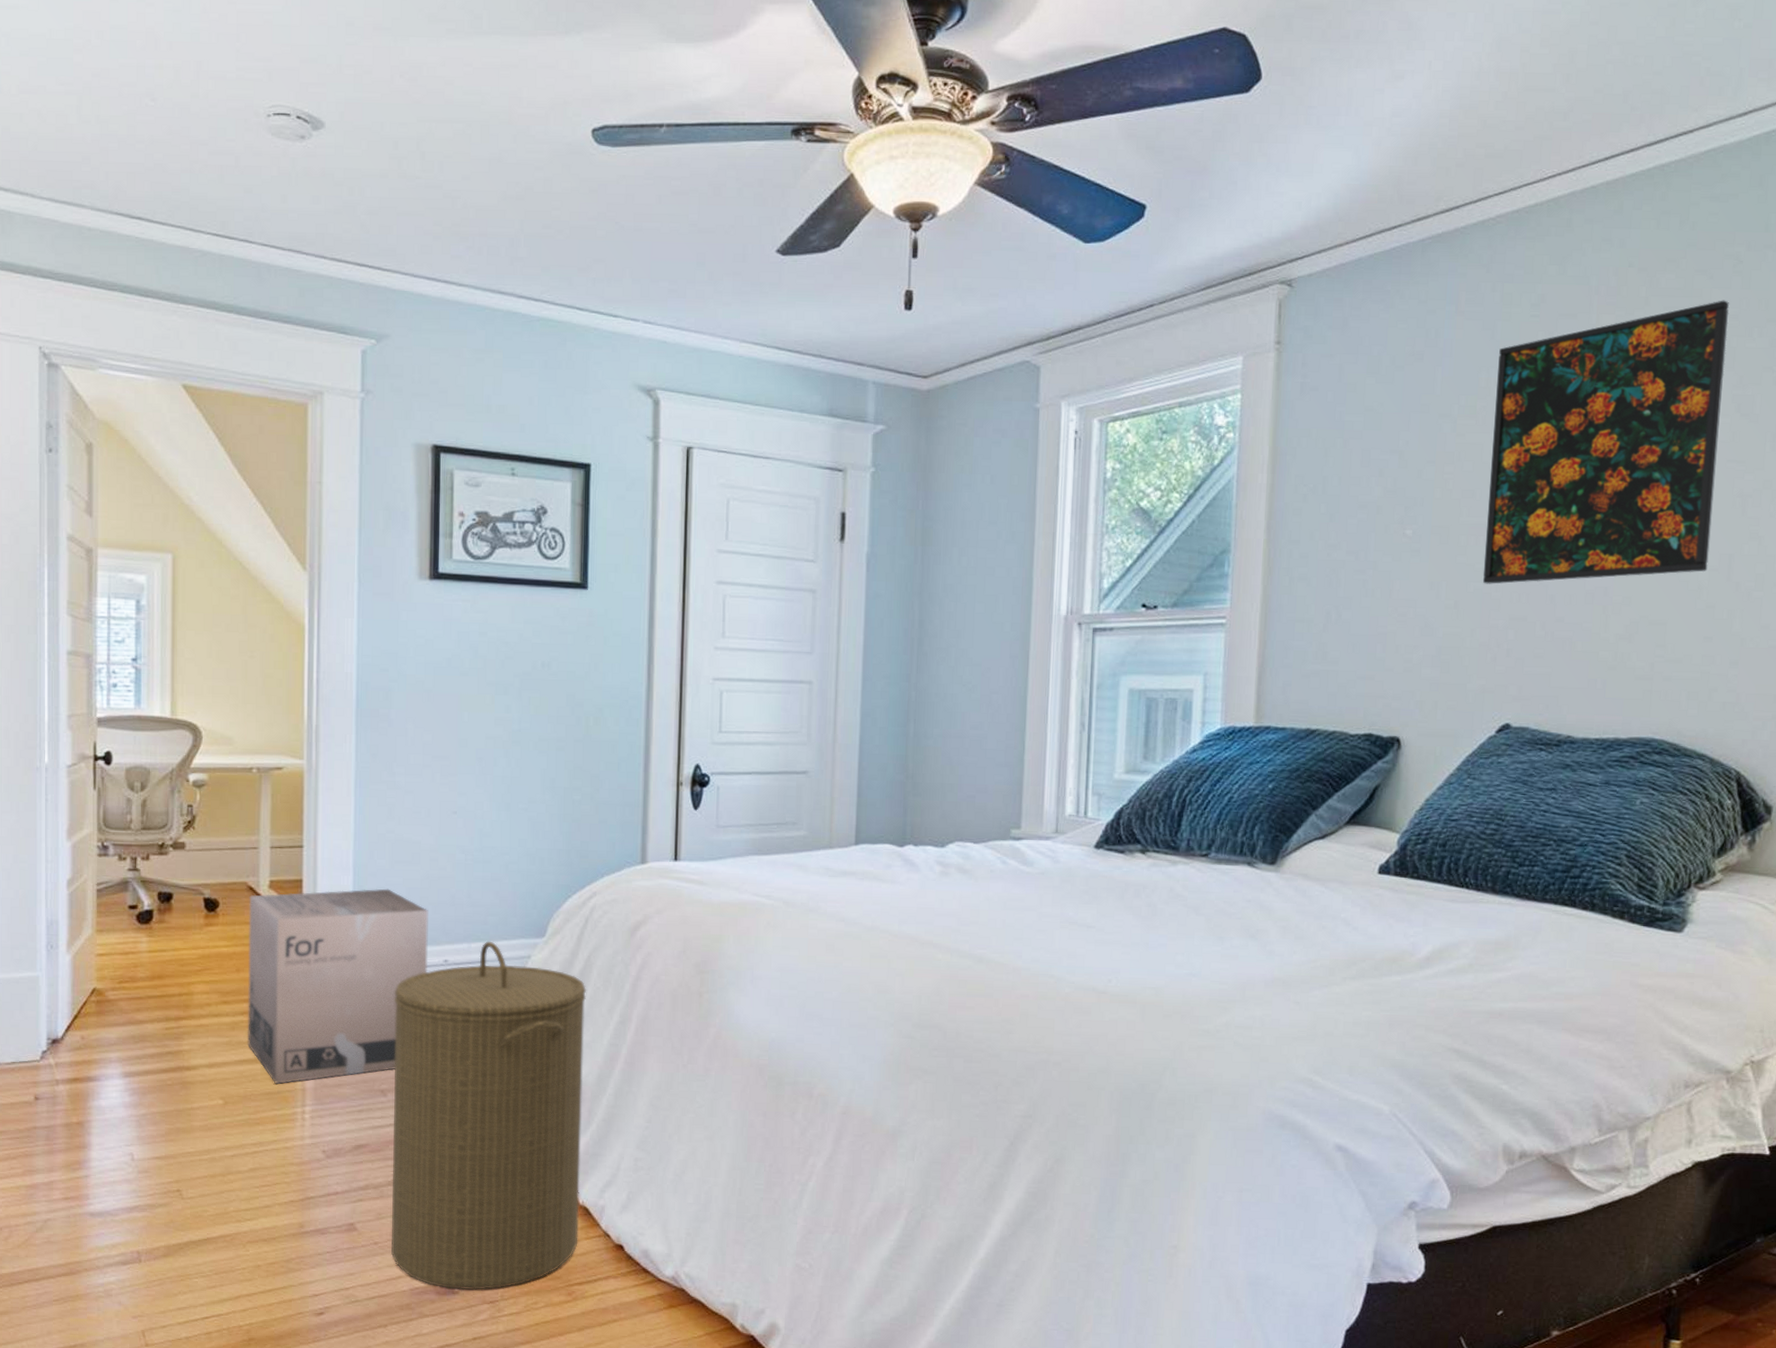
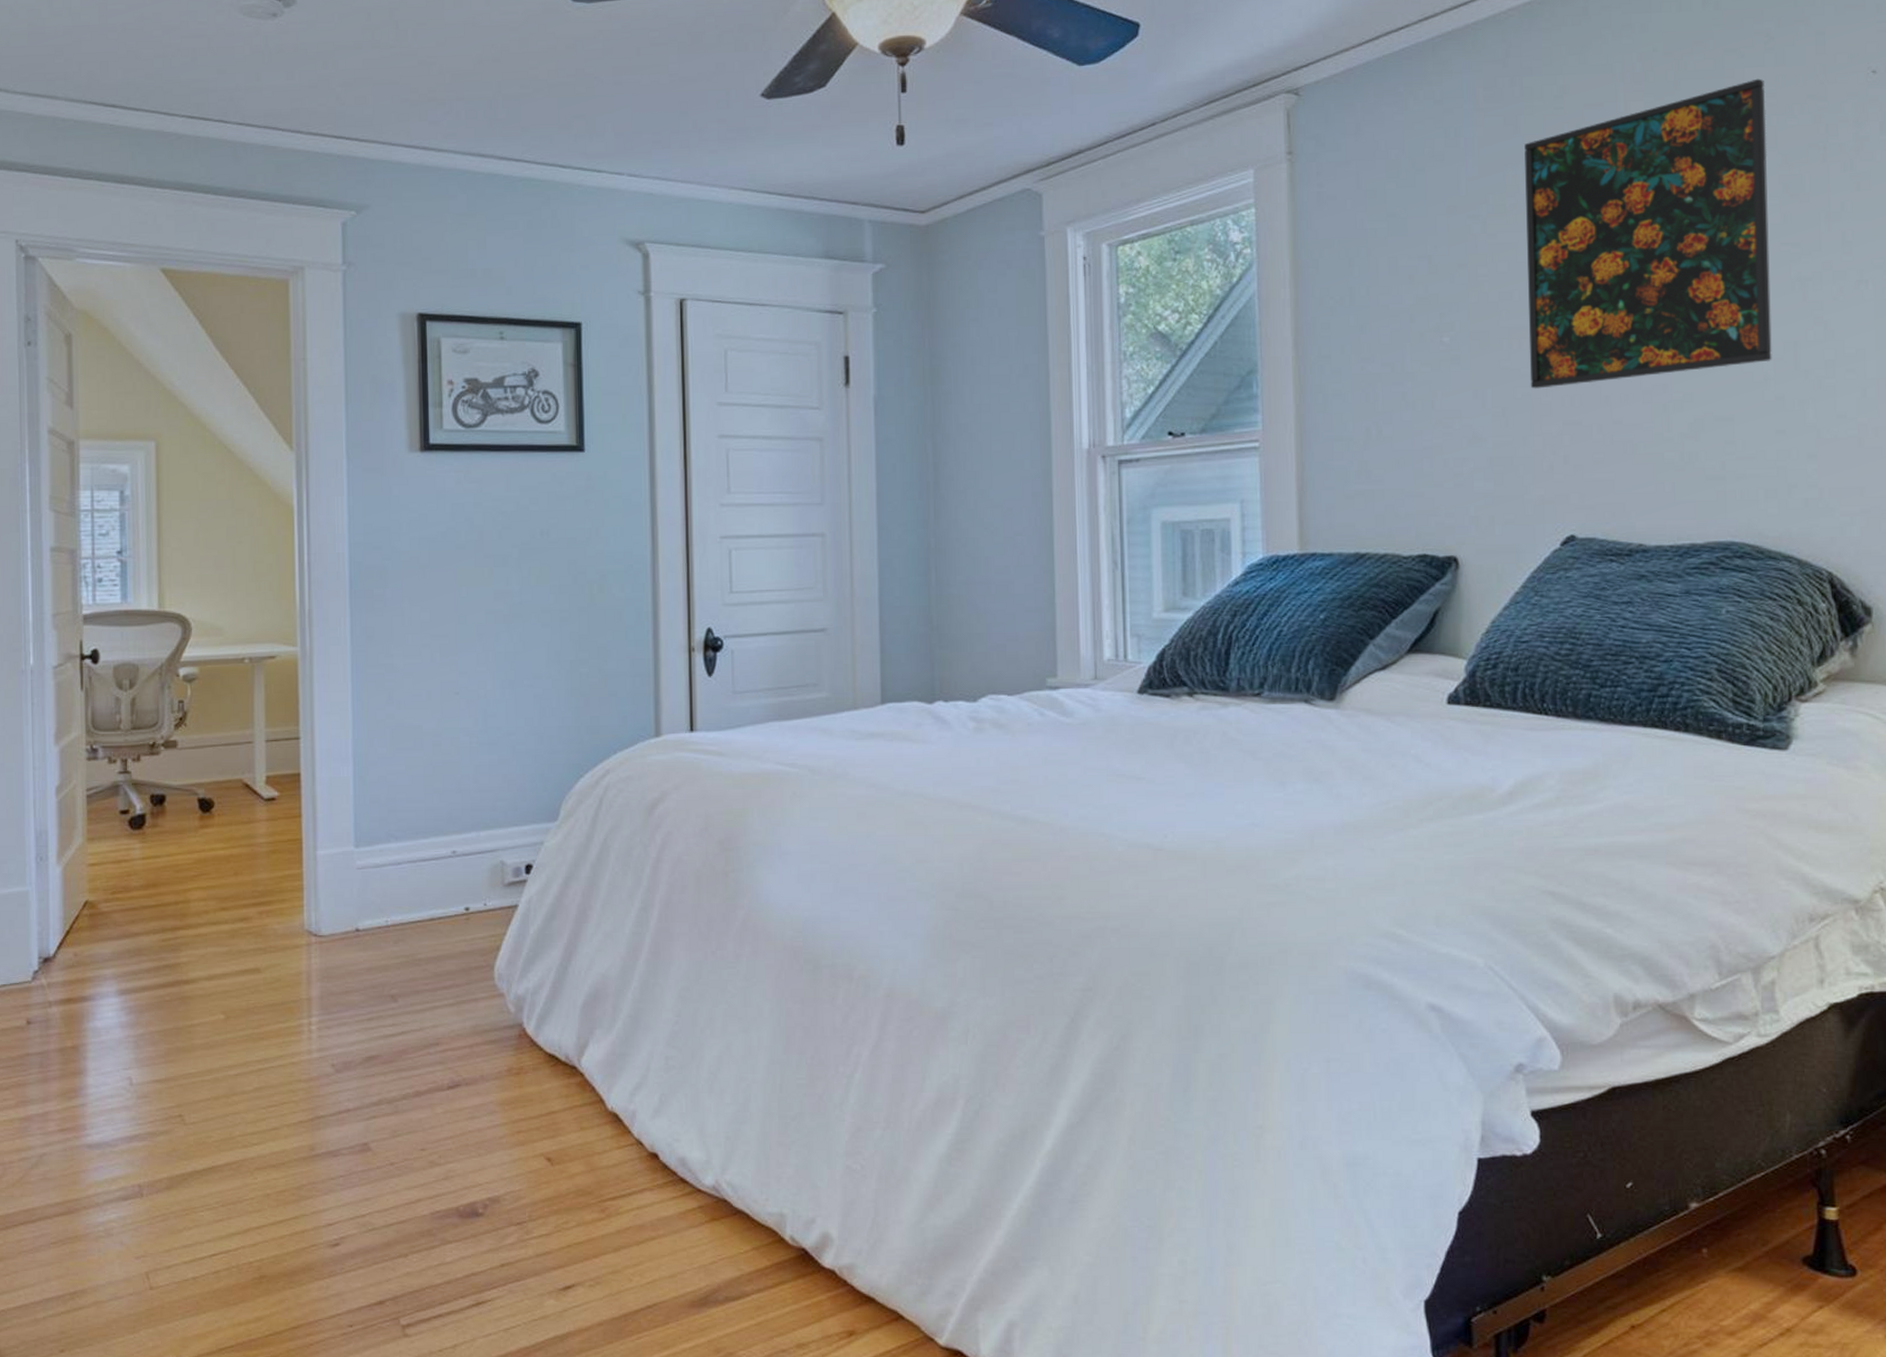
cardboard box: present [248,888,428,1084] -> none [245,778,435,994]
laundry hamper: present [391,941,587,1290] -> none [401,828,609,1212]

